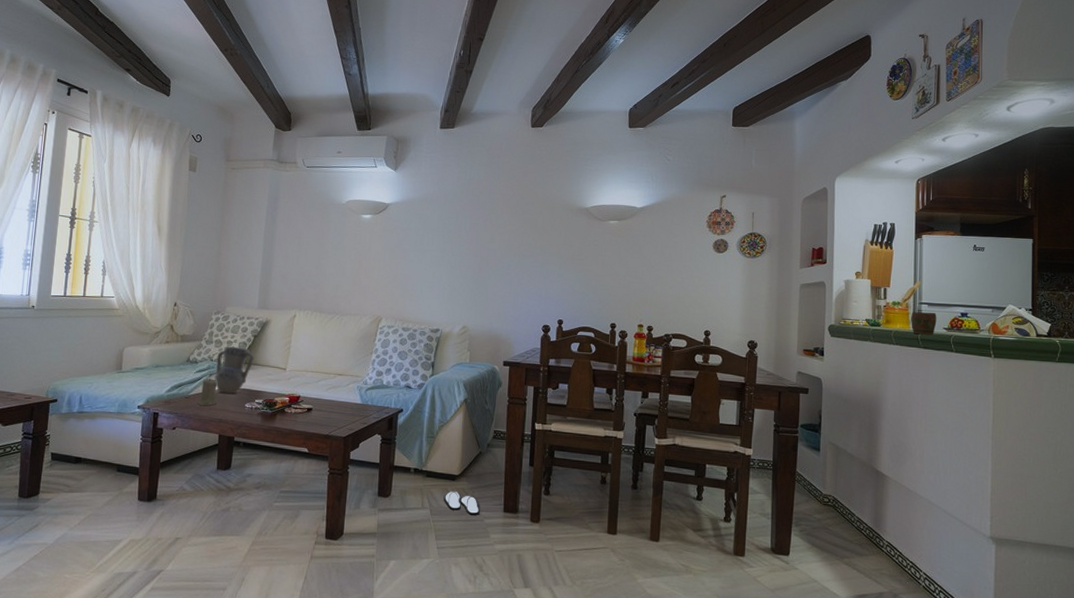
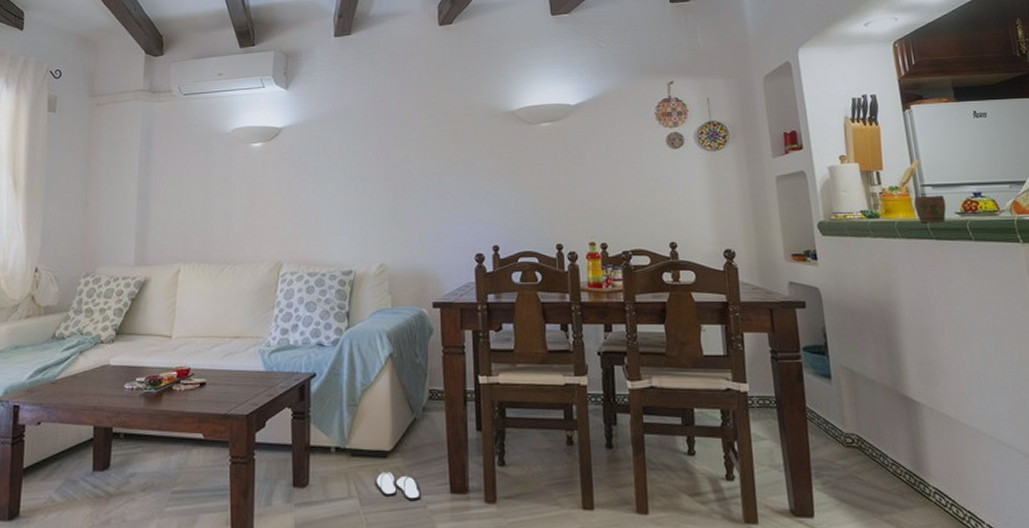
candle: present [197,378,217,407] -> none [66,357,90,392]
vase: present [214,346,255,394] -> none [85,314,133,373]

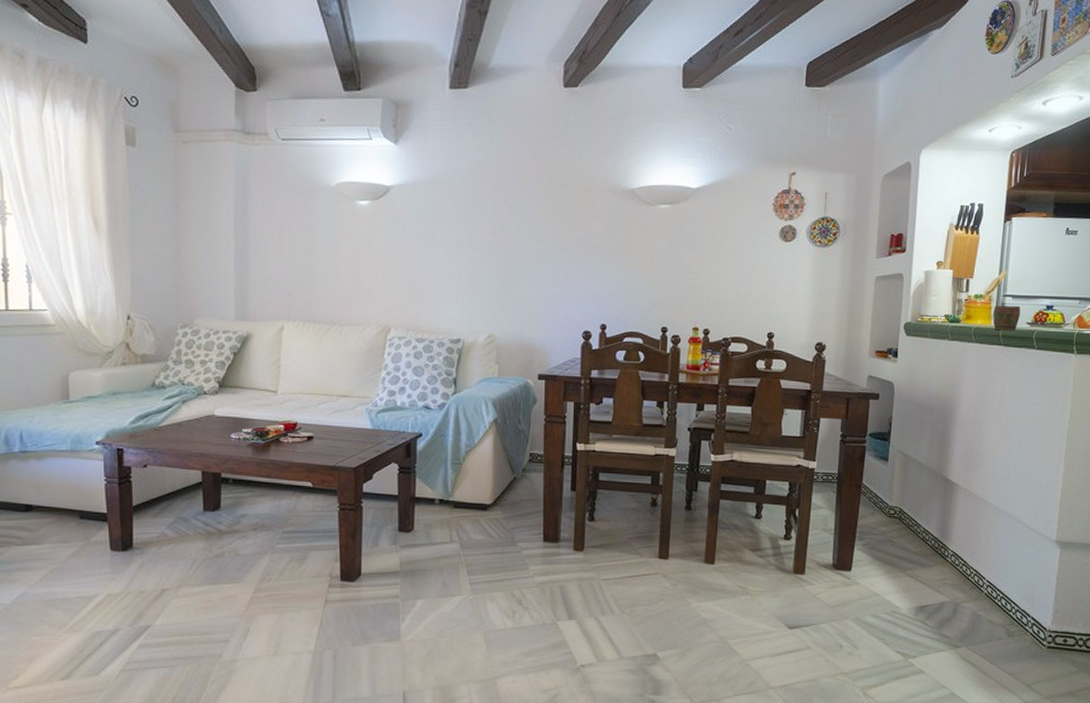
slippers: present [374,472,421,501] -> none [475,523,517,546]

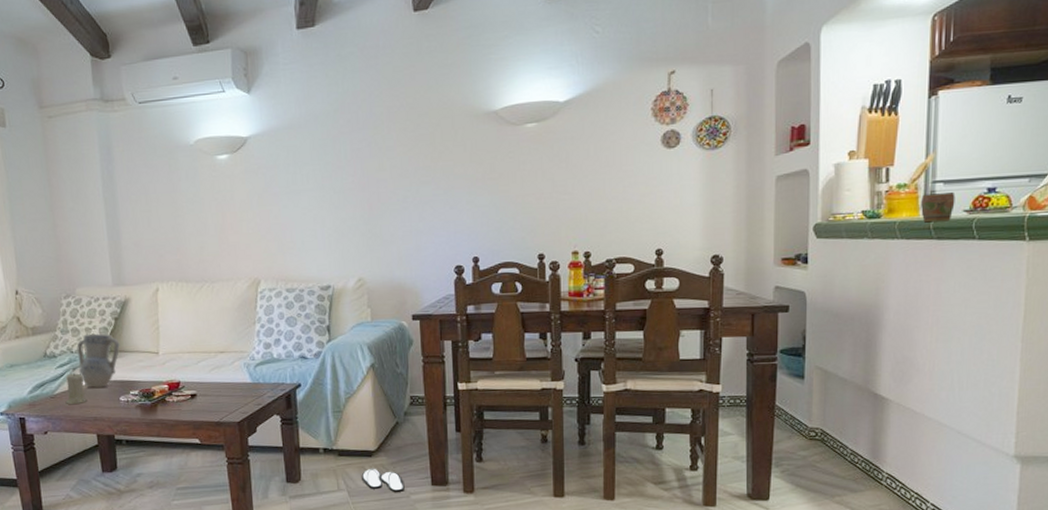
candle: none [170,406,194,439] -> present [65,373,87,405]
vase: none [188,366,237,423] -> present [76,333,120,388]
slippers: none [475,523,517,546] -> present [361,469,405,492]

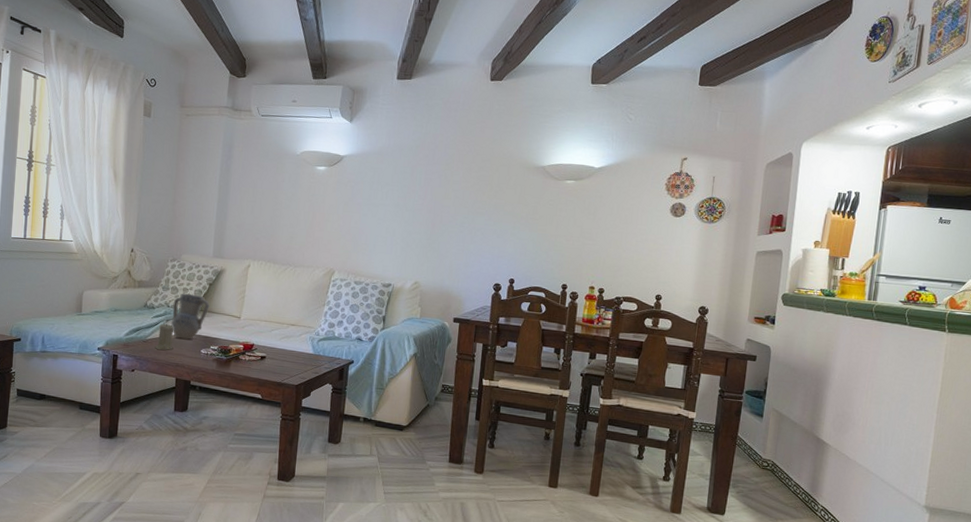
slippers: present [361,469,405,492] -> none [391,441,426,464]
mug: present [921,191,956,223] -> none [866,283,894,308]

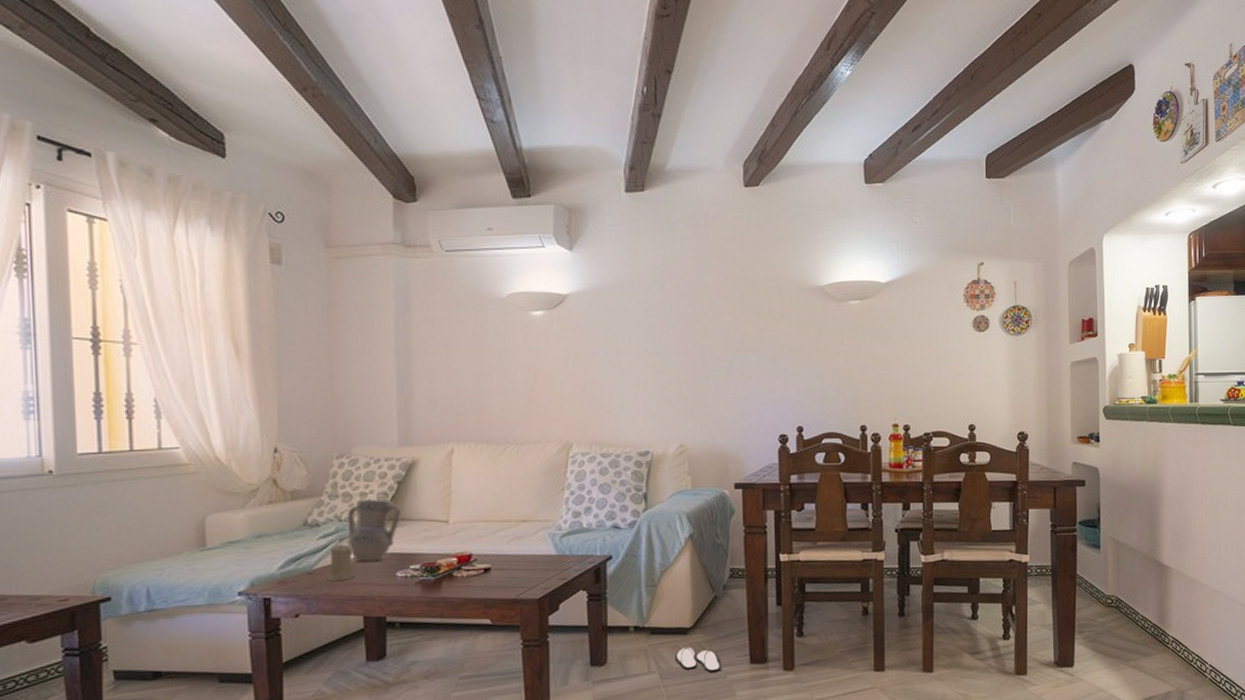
slippers: none [391,441,426,464] -> present [674,648,721,673]

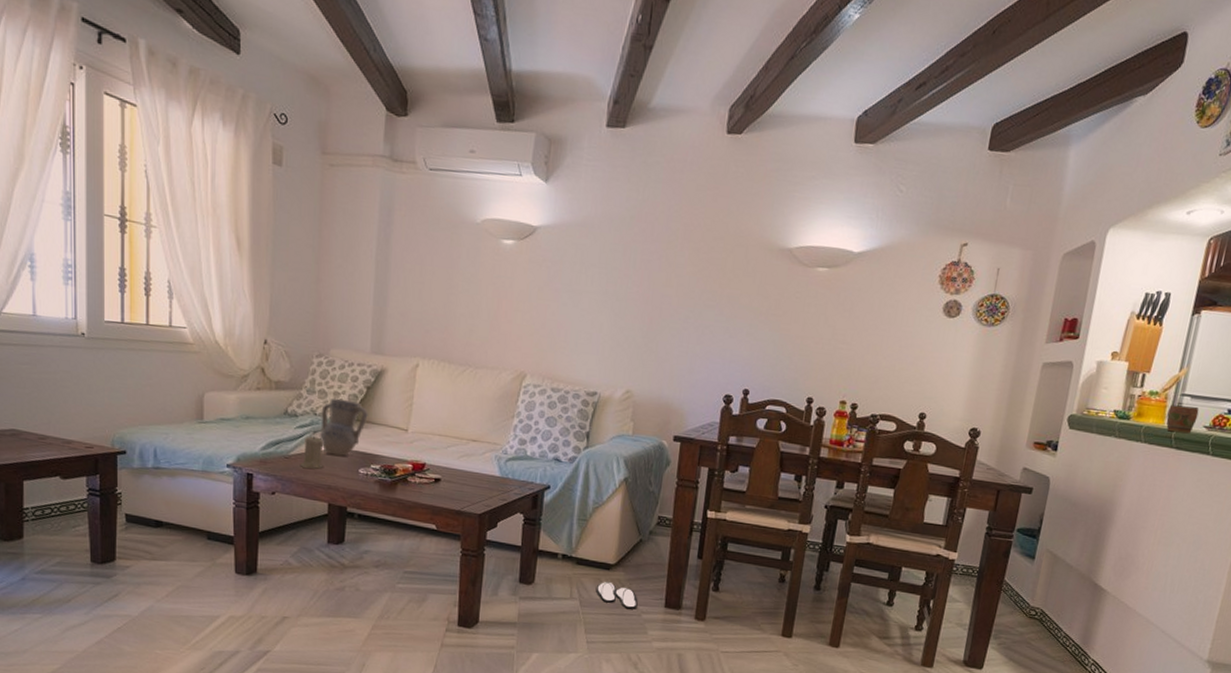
mug: none [1188,383,1214,409] -> present [1166,405,1199,434]

